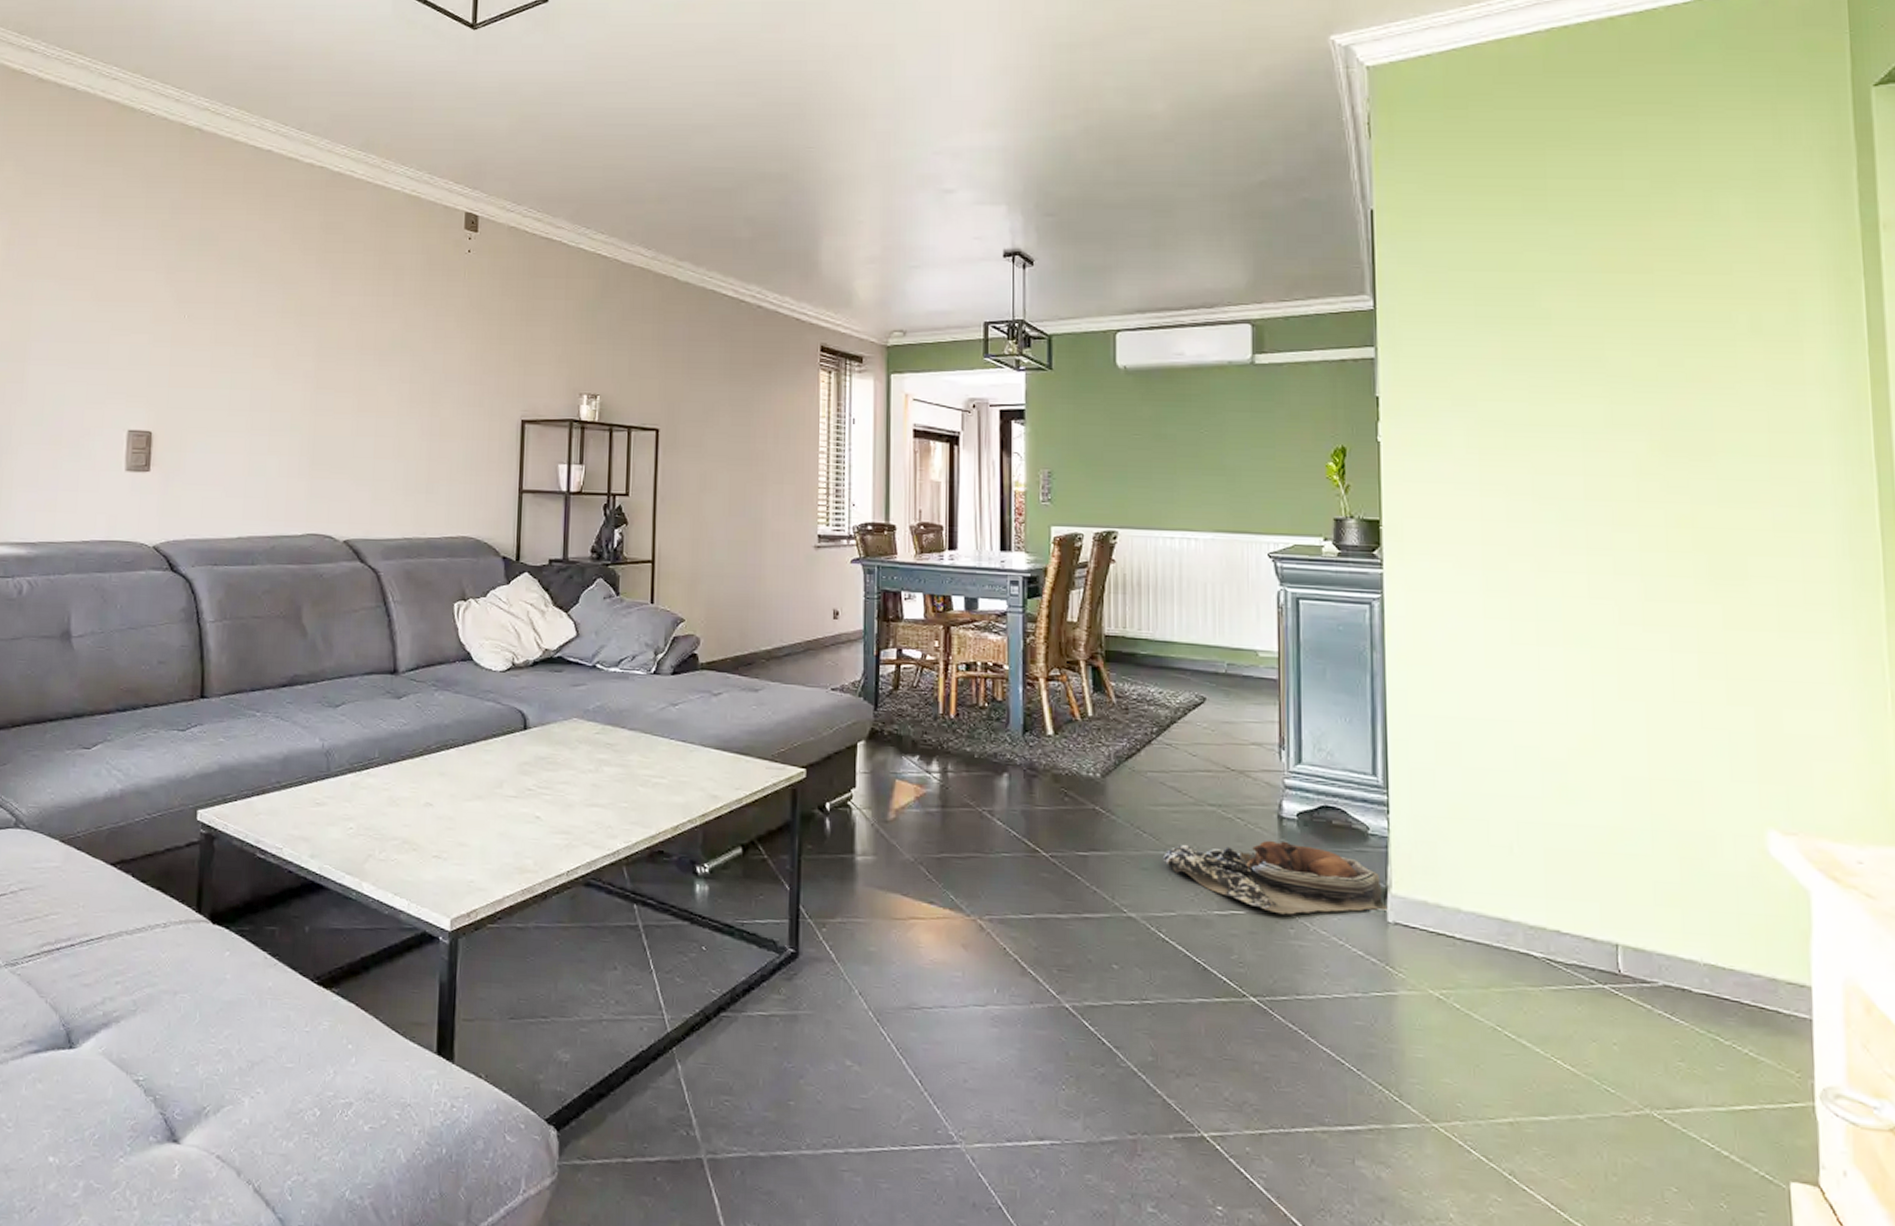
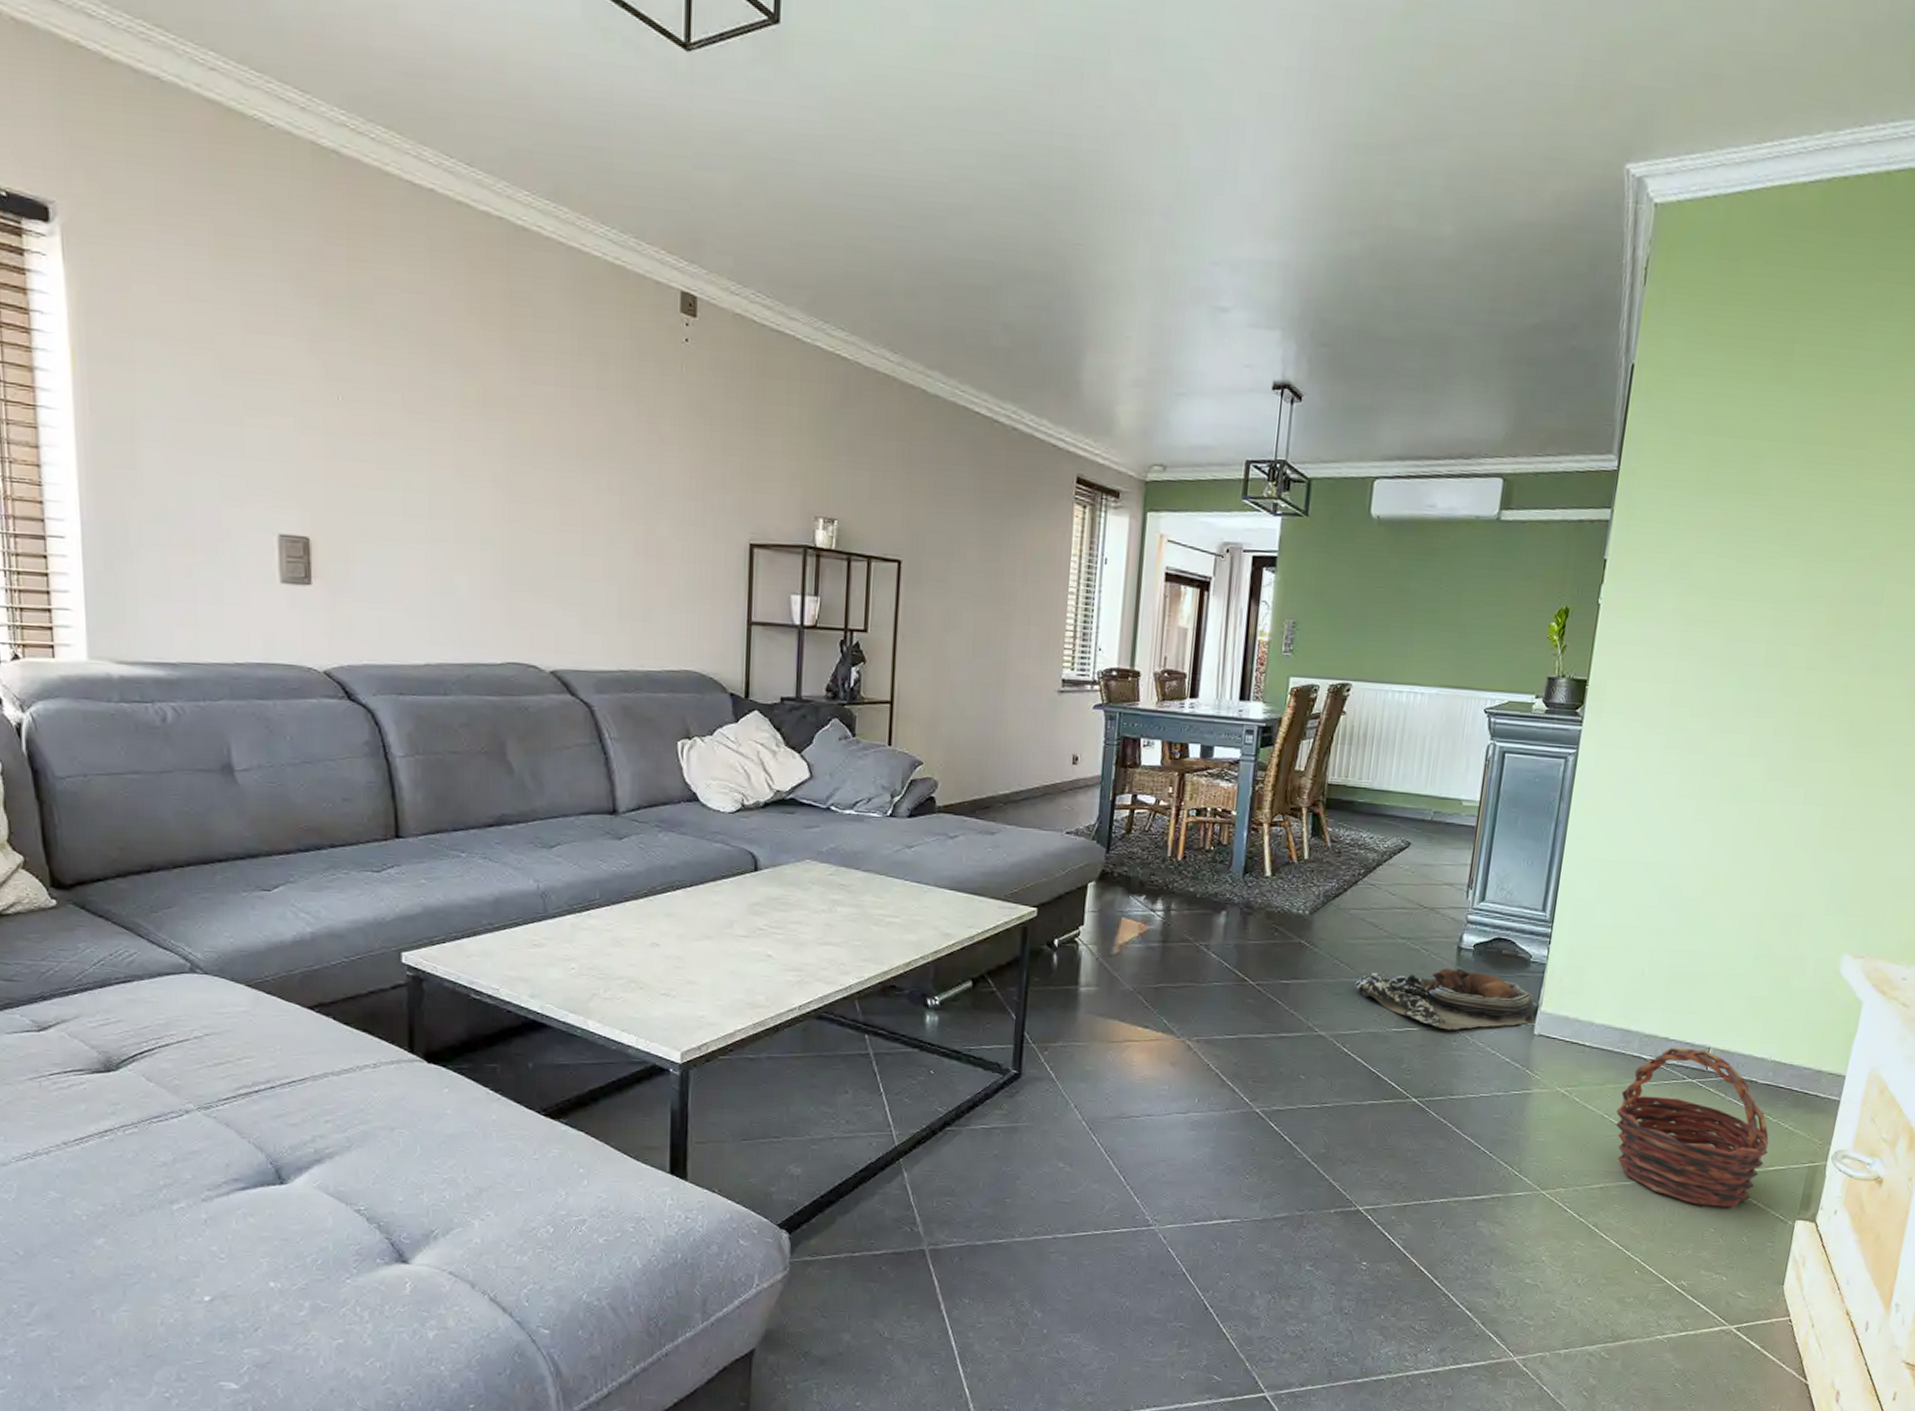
basket: none [1510,942,1729,1159] -> present [1616,1047,1769,1207]

